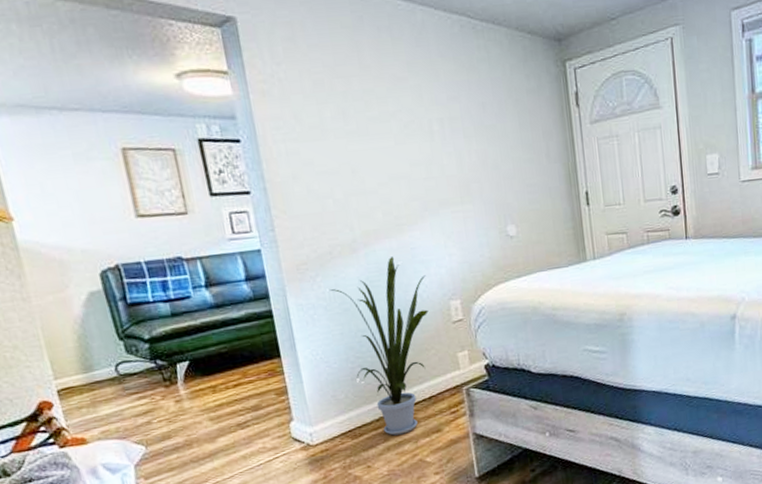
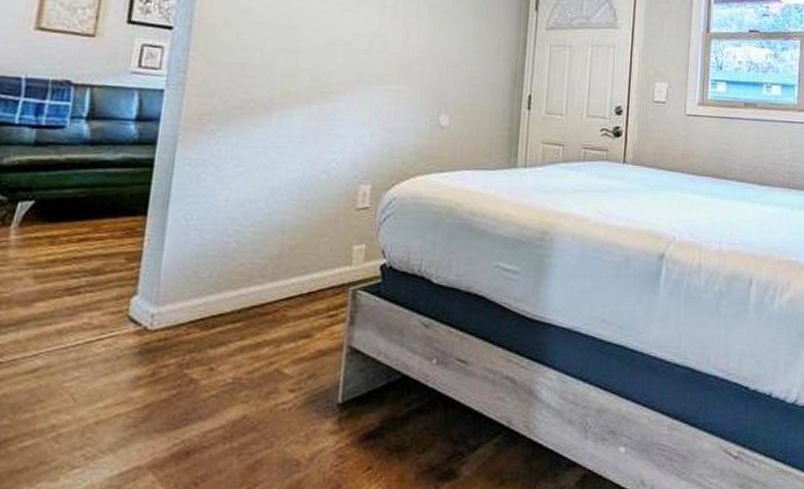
house plant: present [330,257,428,436] -> none [228,124,340,334]

